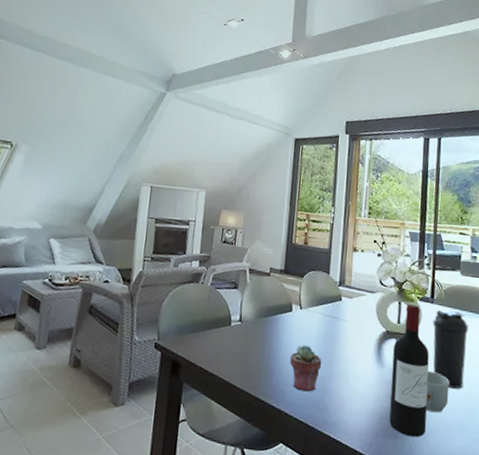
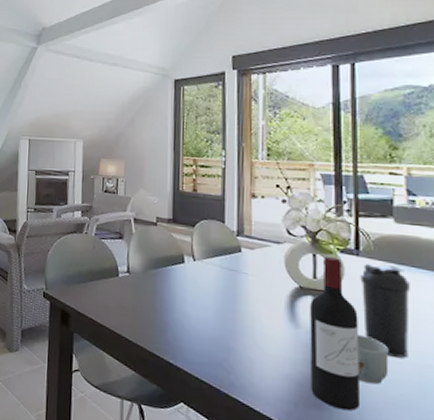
potted succulent: present [289,345,322,392] -> none [185,299,223,350]

